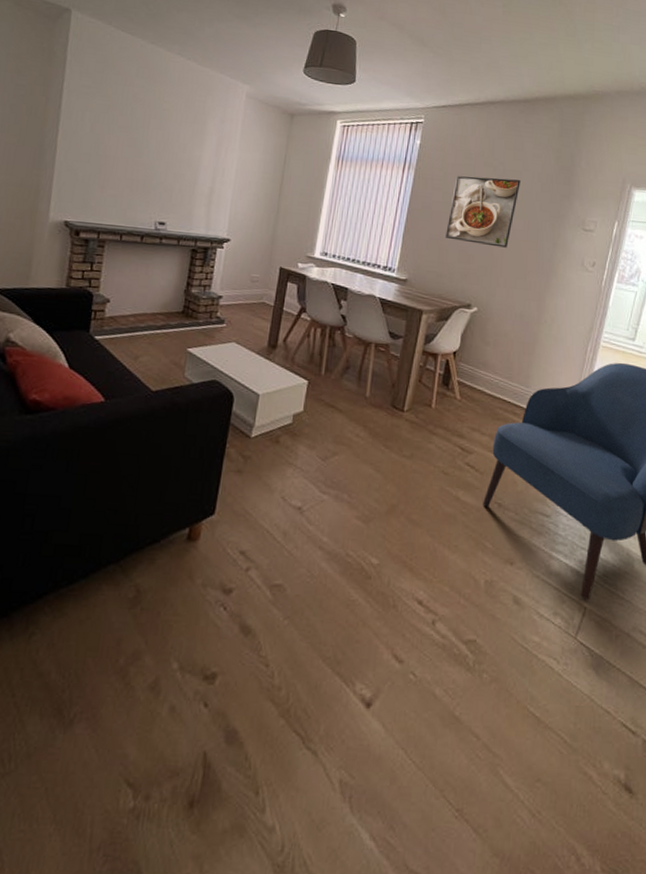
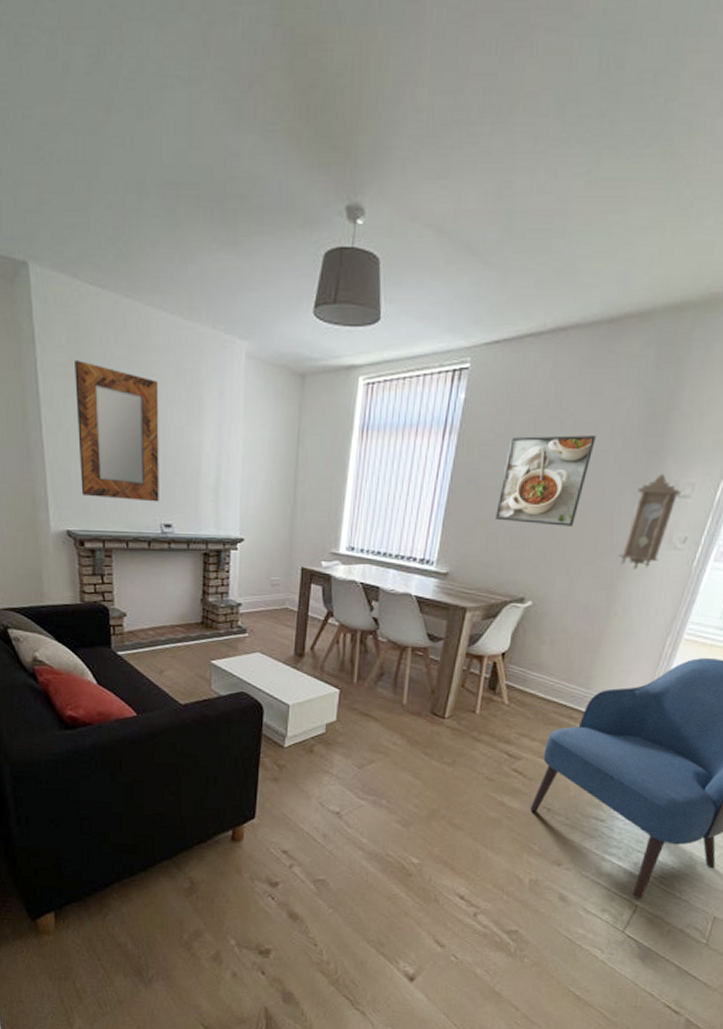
home mirror: none [85,84,170,203] -> present [75,360,159,502]
pendulum clock: none [544,211,587,286] -> present [618,473,681,570]

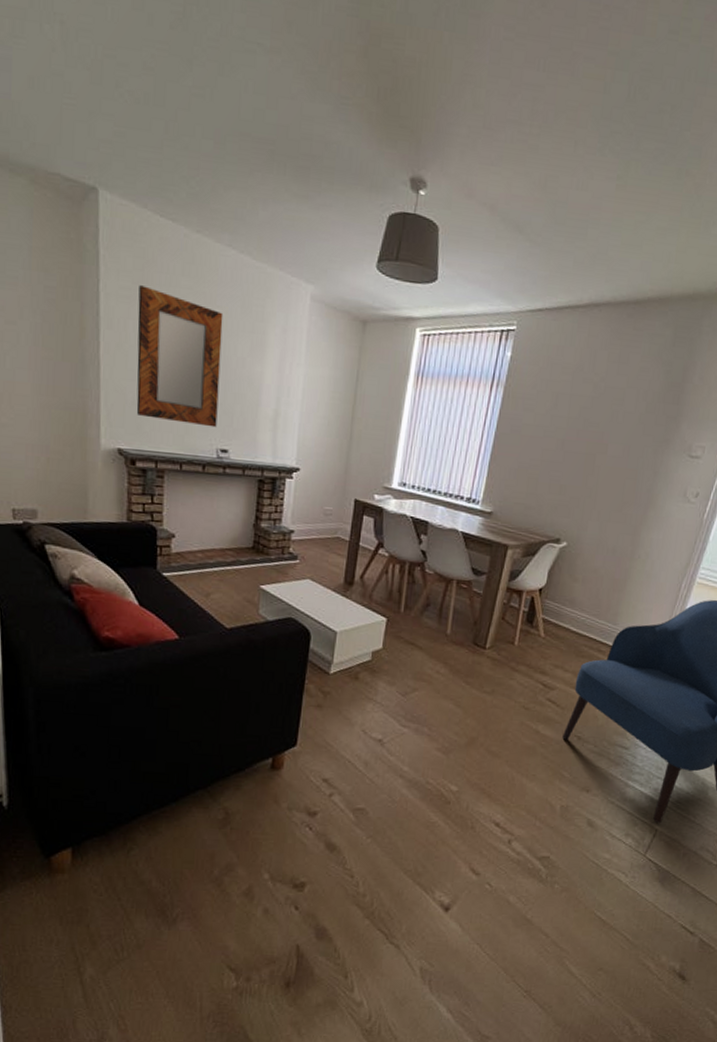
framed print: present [495,435,596,527] -> none [536,394,623,477]
pendulum clock: present [618,473,681,570] -> none [642,435,694,519]

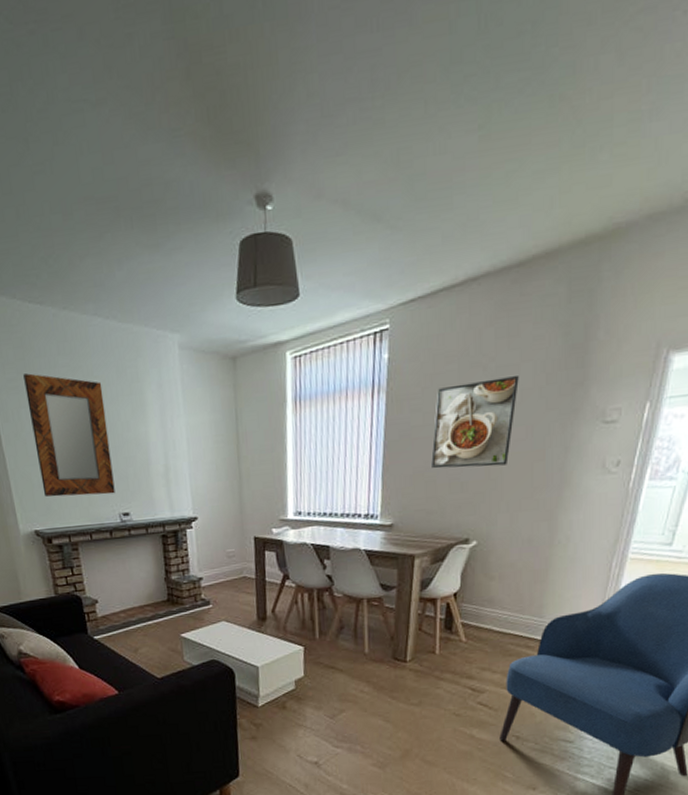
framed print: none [536,394,623,477] -> present [431,376,519,469]

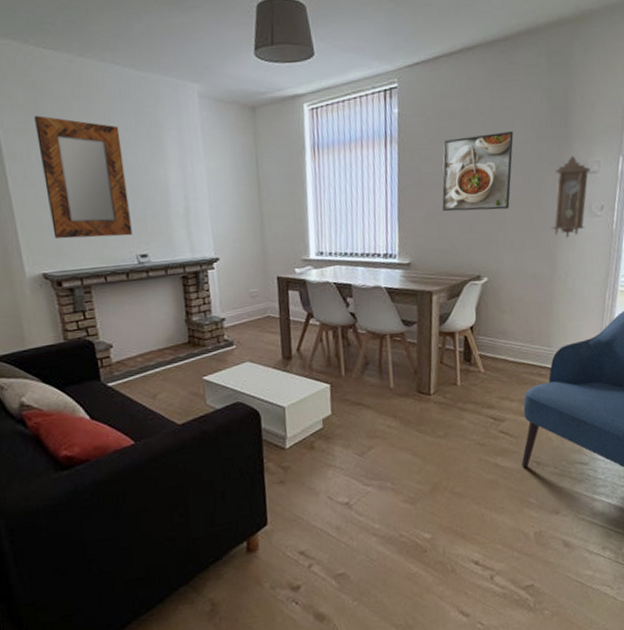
pendulum clock: none [555,402,609,498] -> present [551,155,591,238]

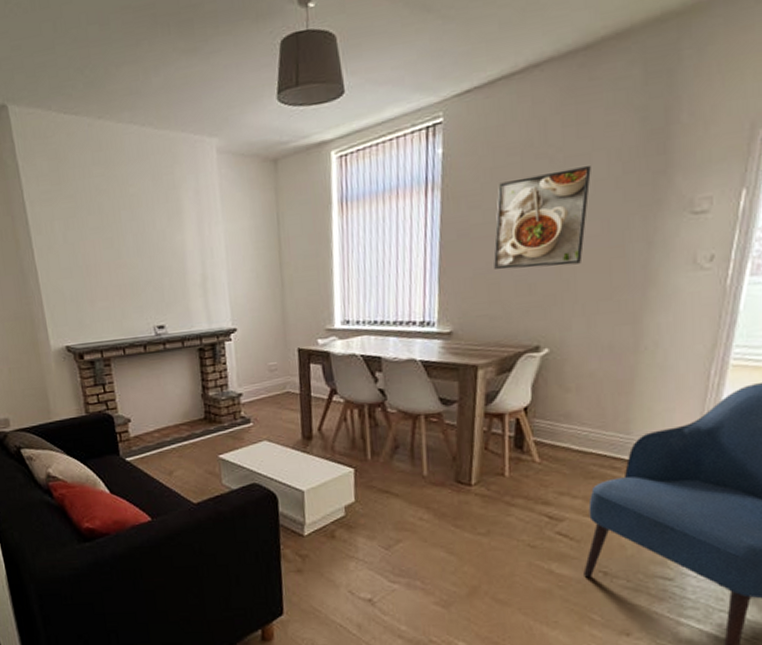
home mirror: present [34,115,133,239] -> none [57,184,150,311]
pendulum clock: present [551,155,591,238] -> none [638,191,698,298]

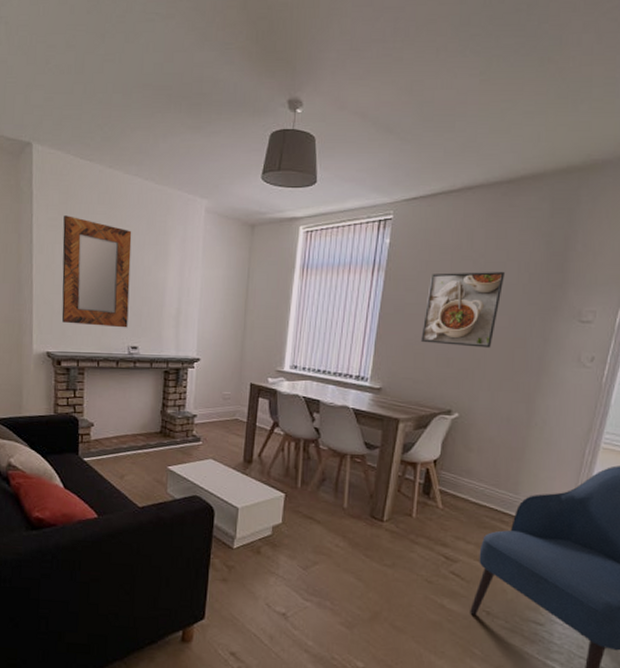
home mirror: none [57,184,150,311] -> present [61,215,132,328]

